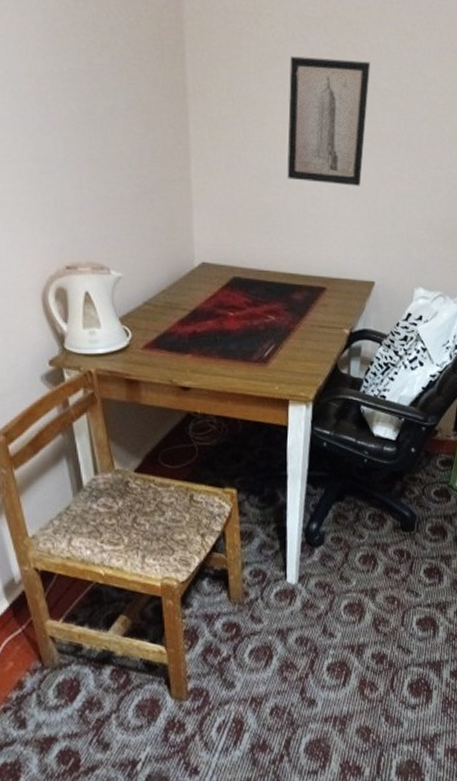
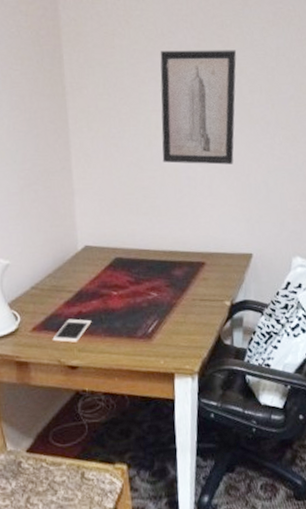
cell phone: none [164,338,206,363] -> present [52,319,92,343]

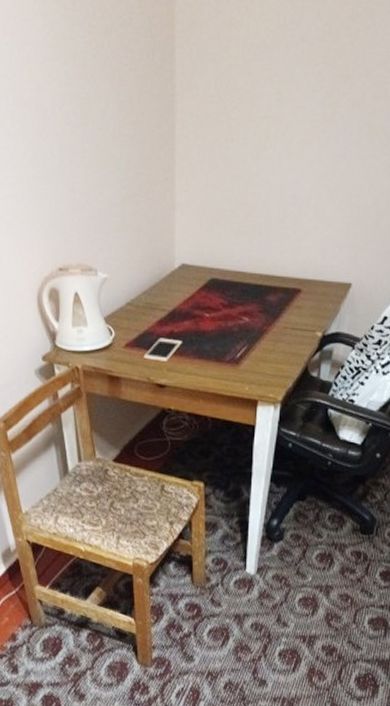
wall art: present [160,50,237,165] -> none [269,45,365,183]

